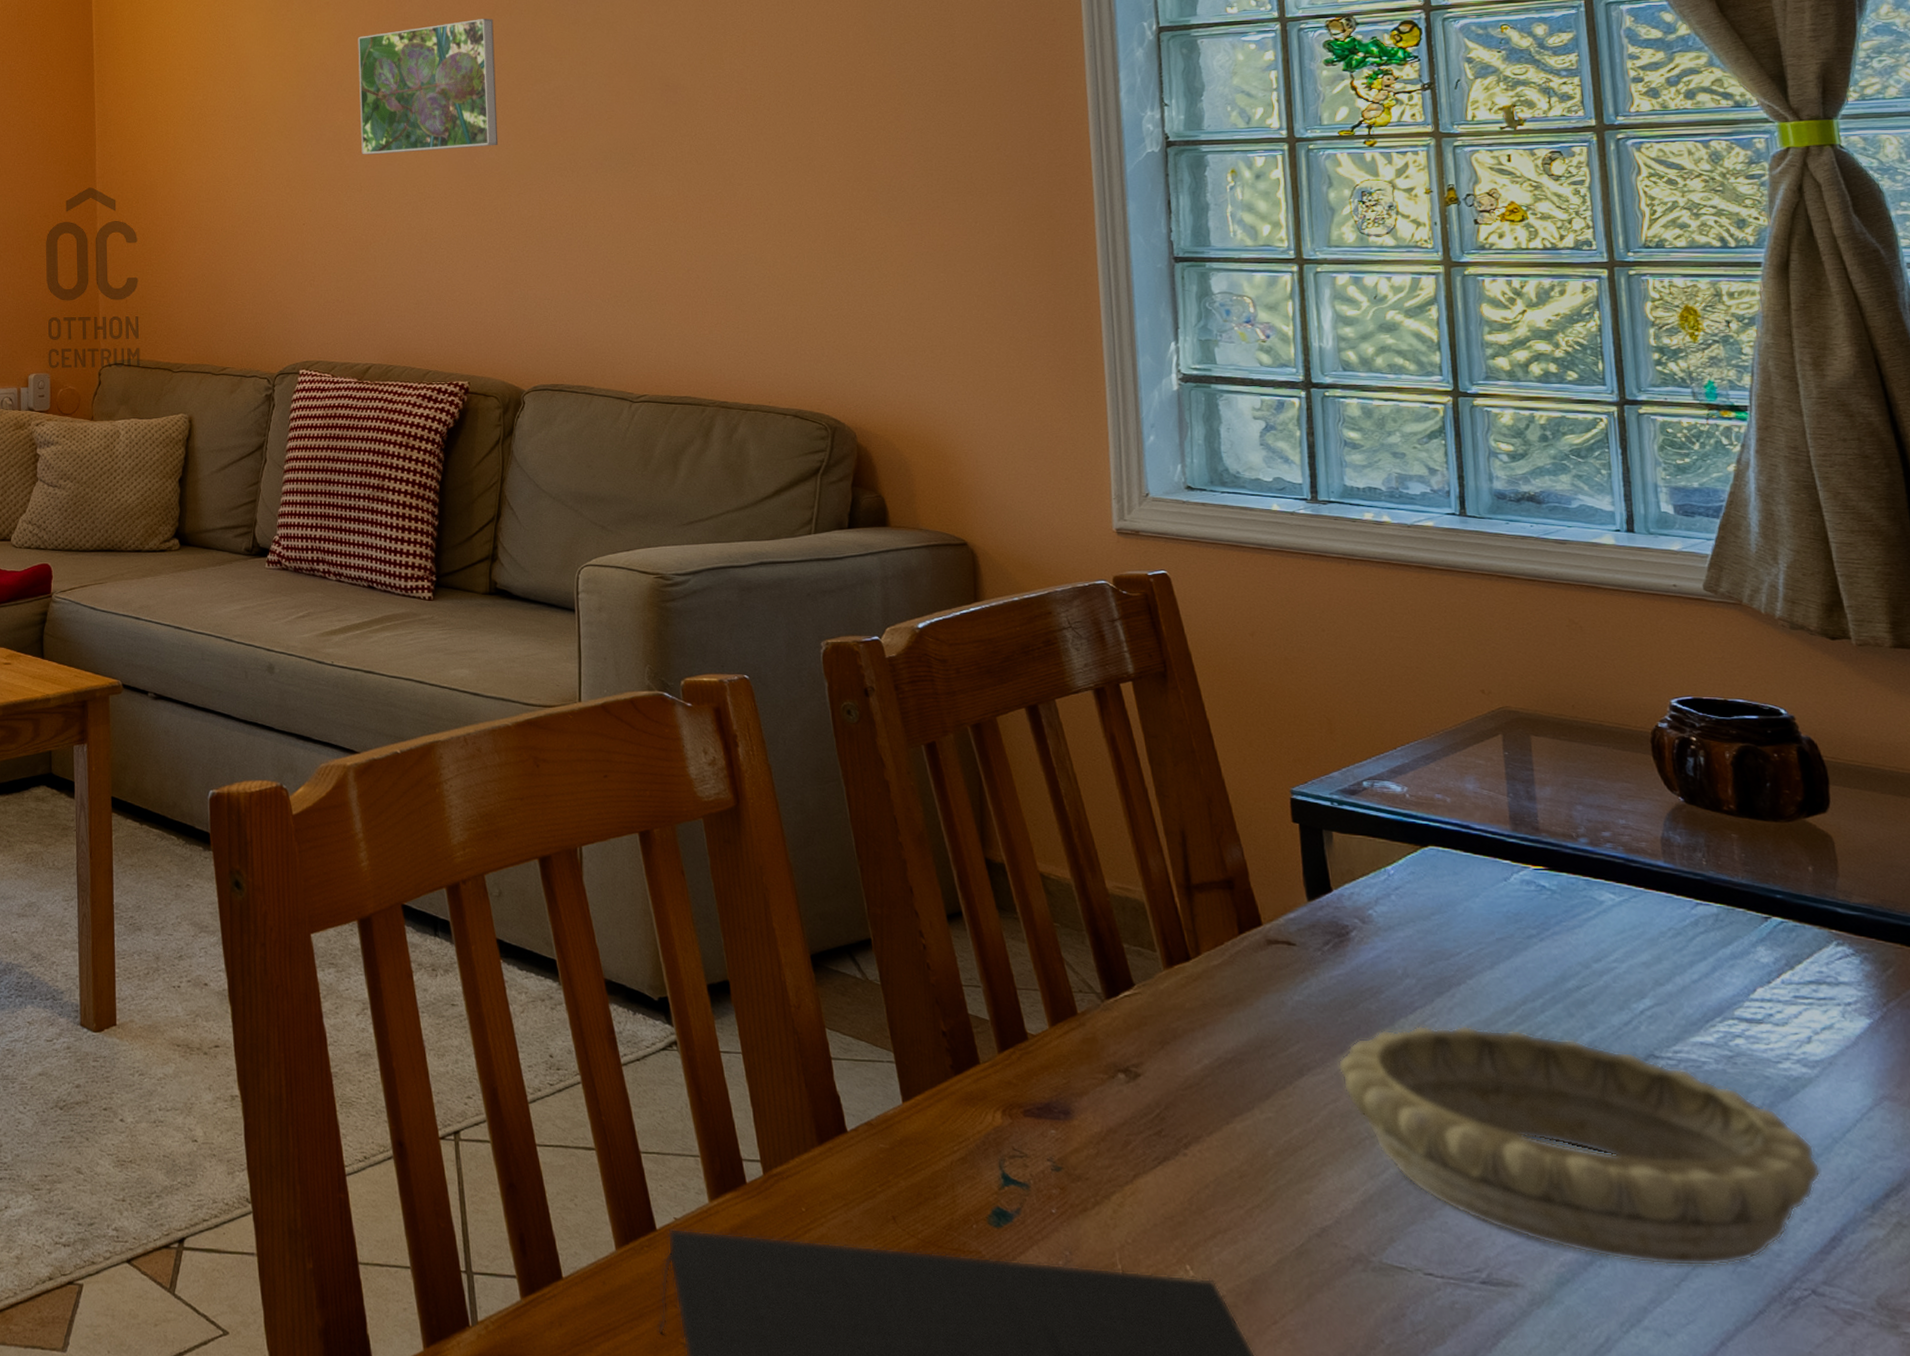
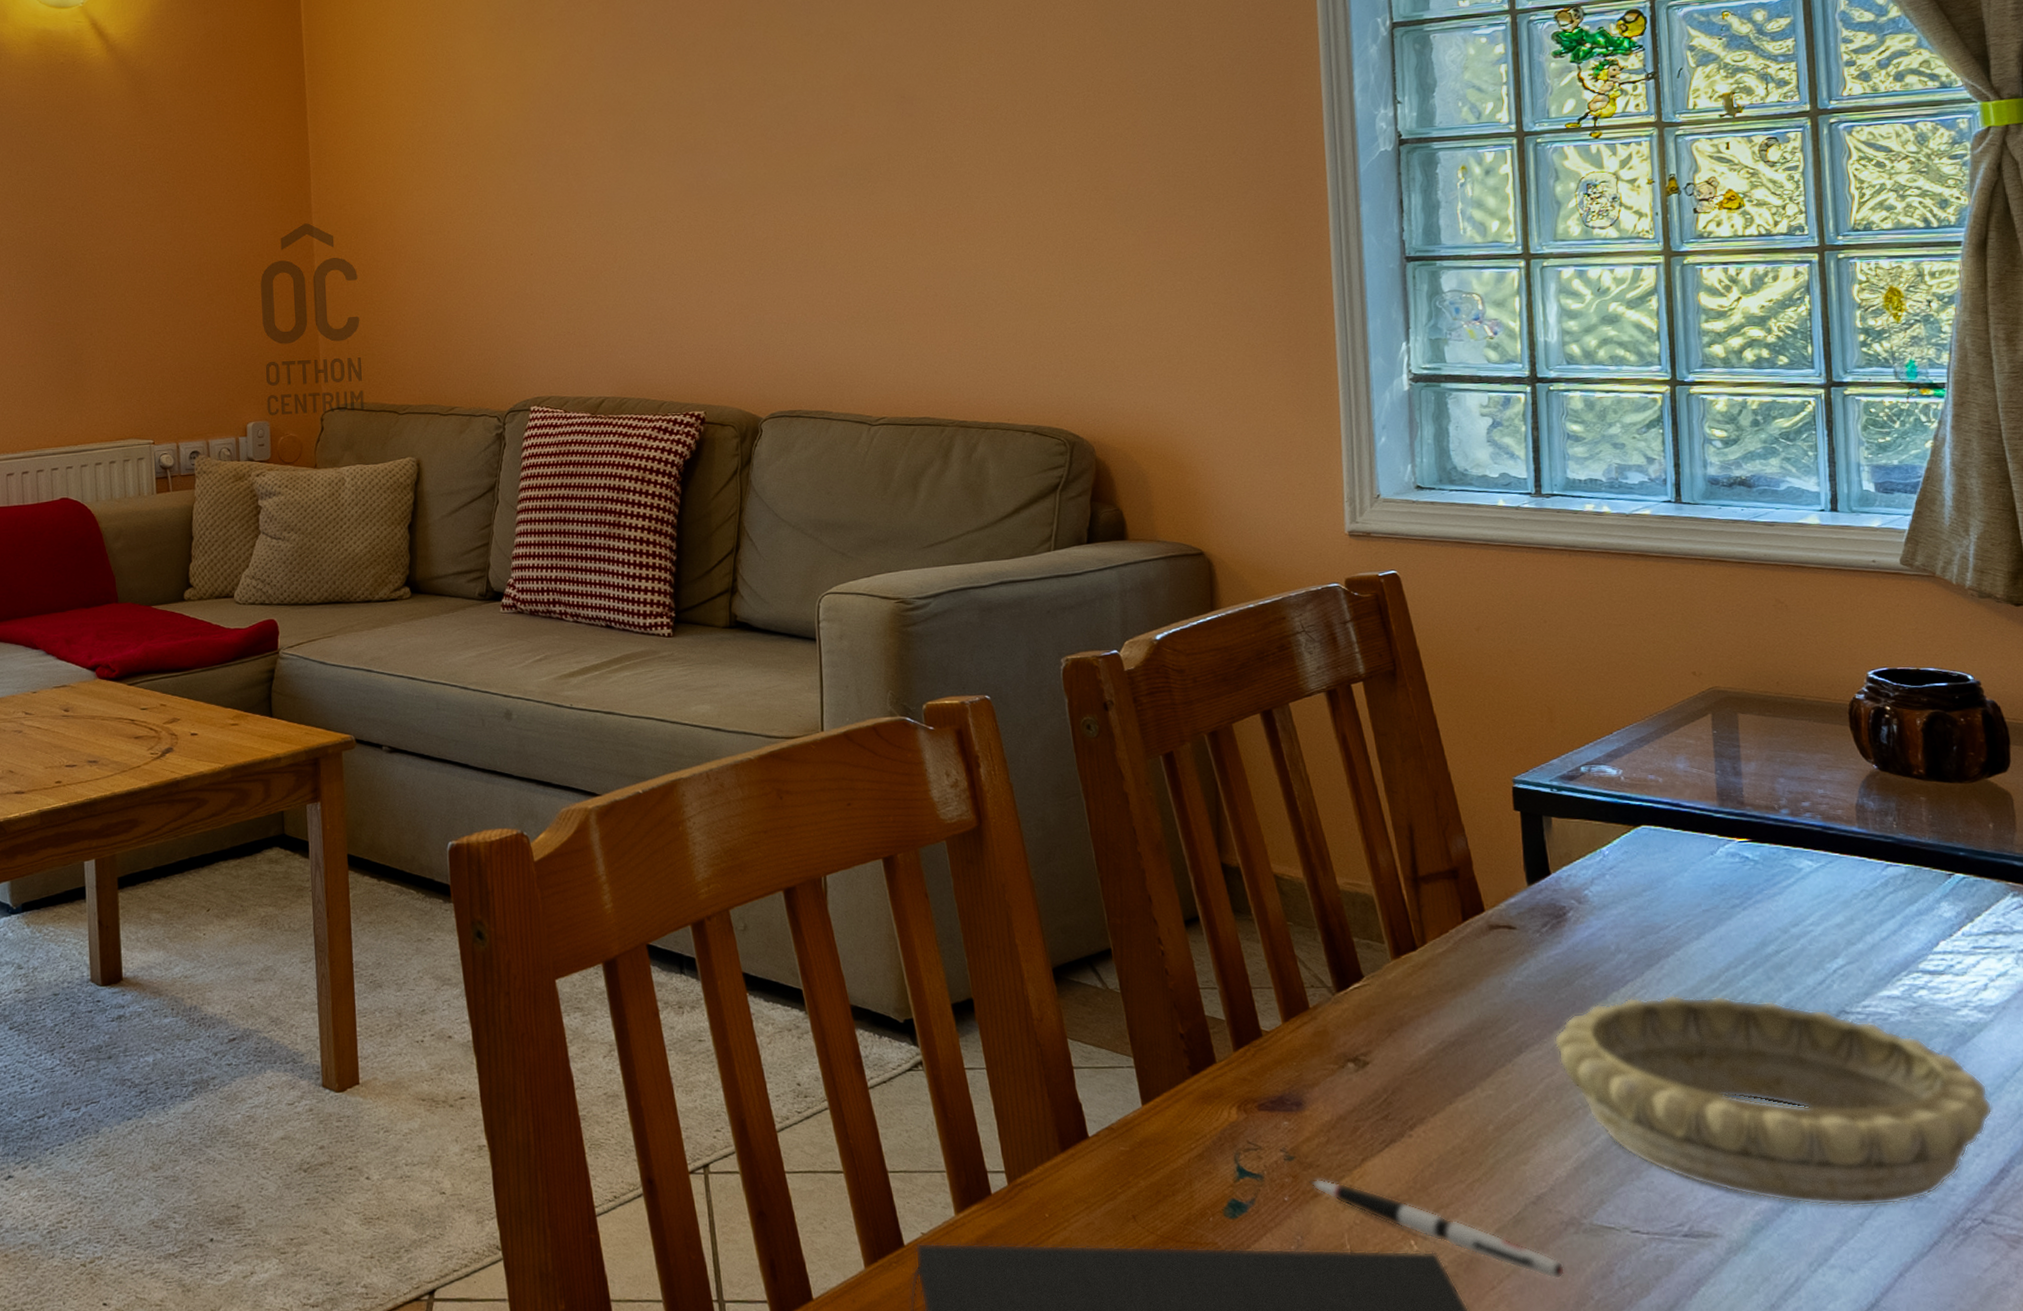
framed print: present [357,19,499,155] -> none [583,32,731,180]
pen: none [1078,1192,1353,1319] -> present [1309,1178,1565,1280]

